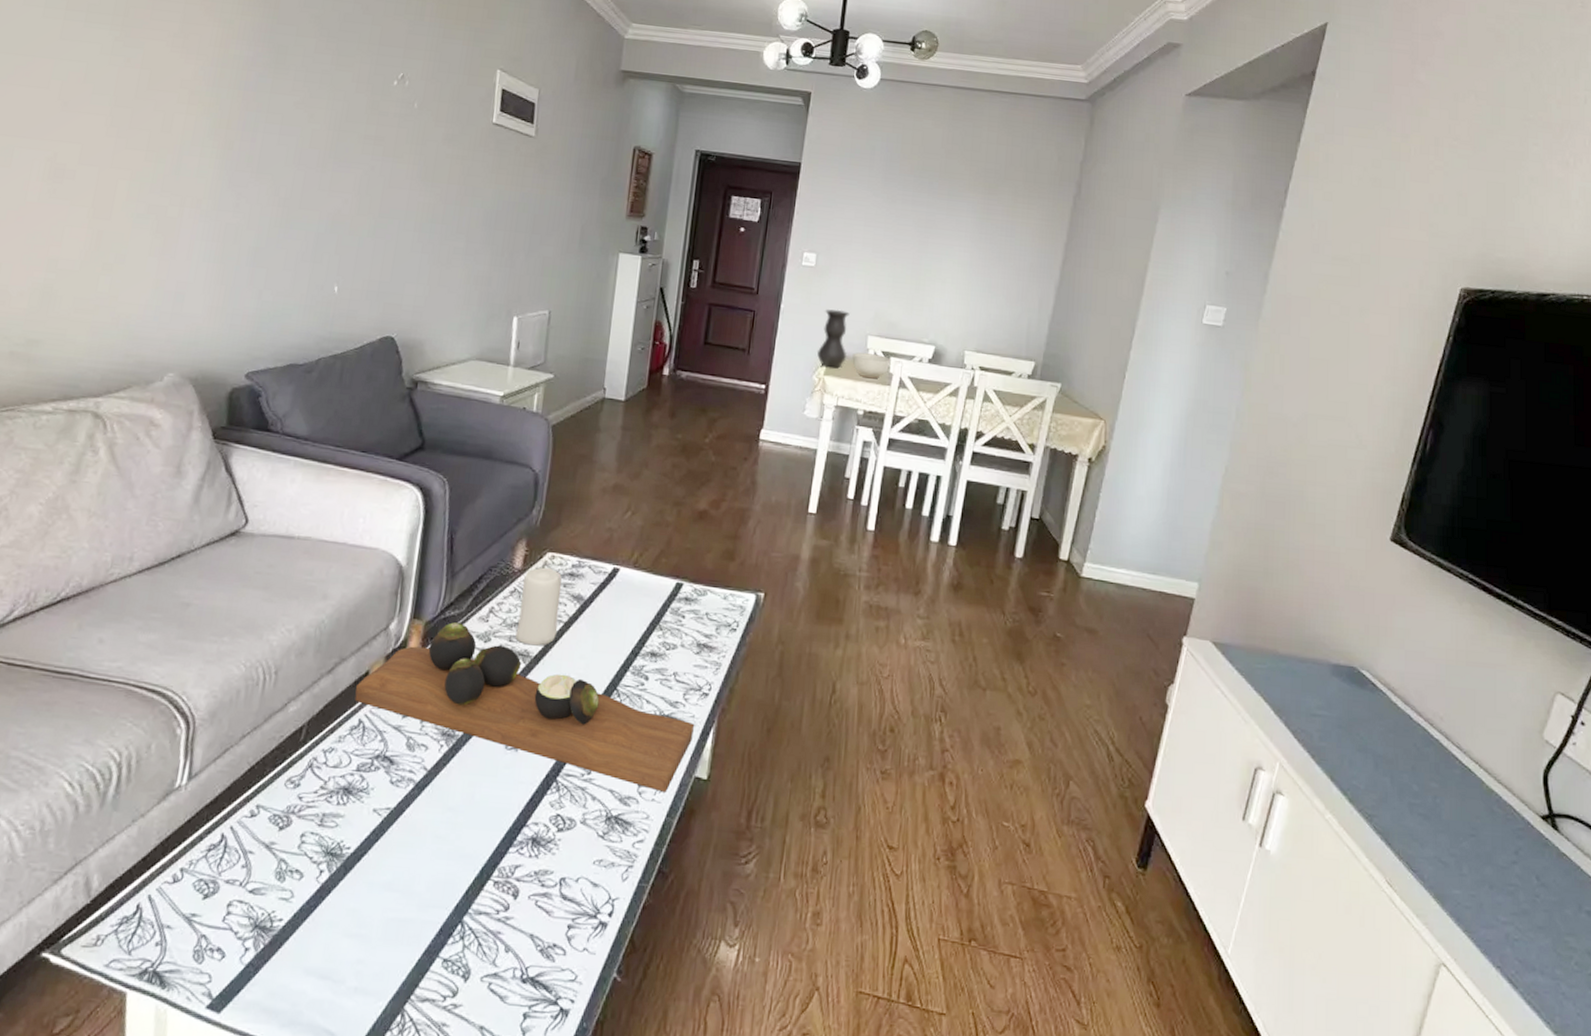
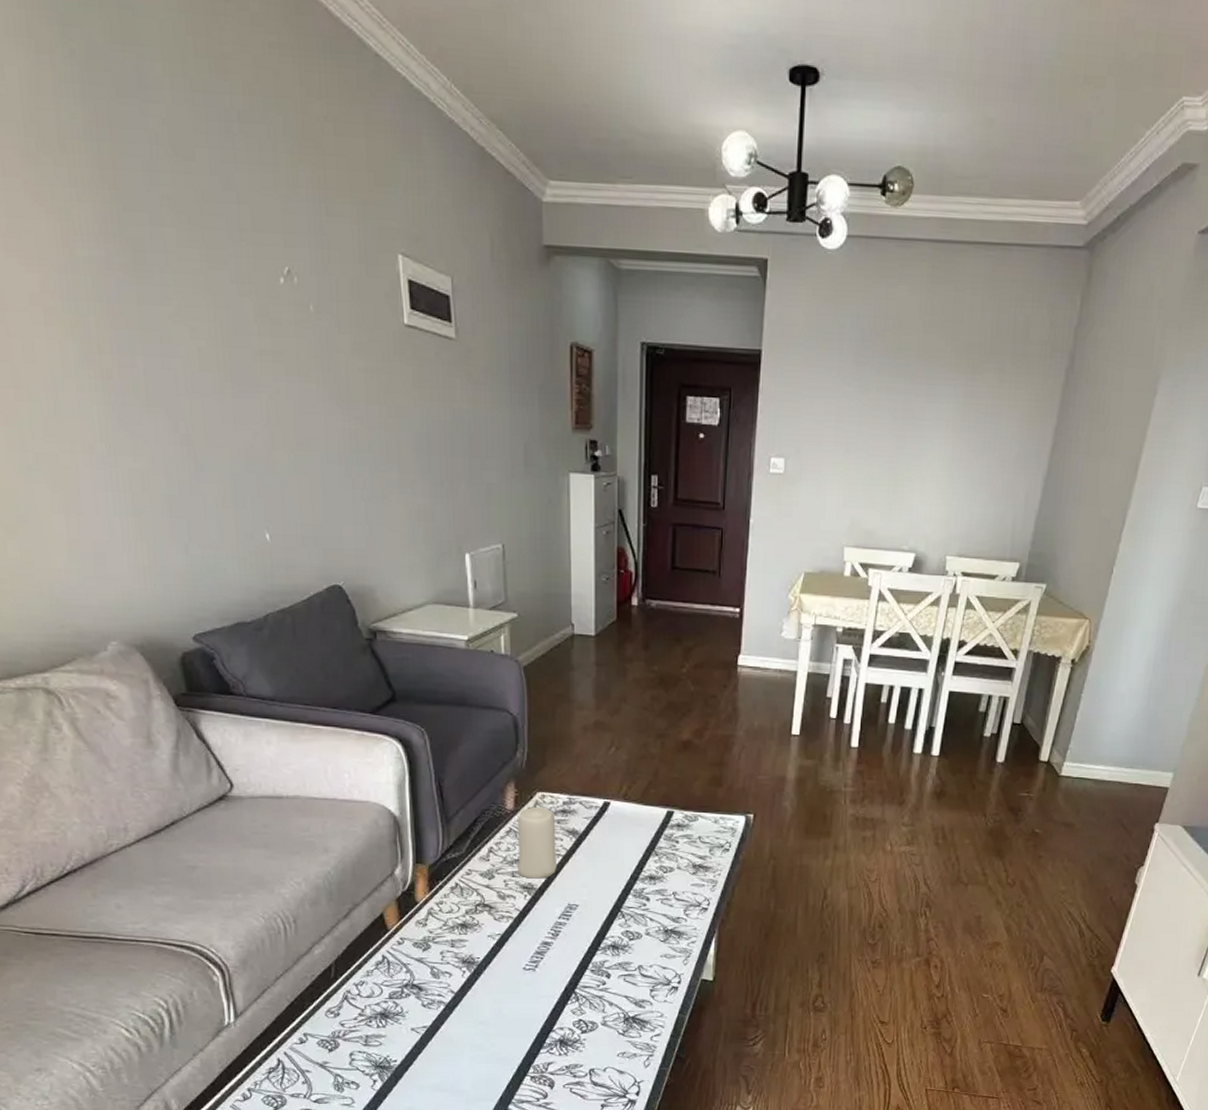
decorative tray: present [354,622,694,792] -> none [374,864,696,994]
vase: present [816,309,850,370] -> none [791,520,824,587]
bowl: present [852,352,891,379] -> none [829,566,869,594]

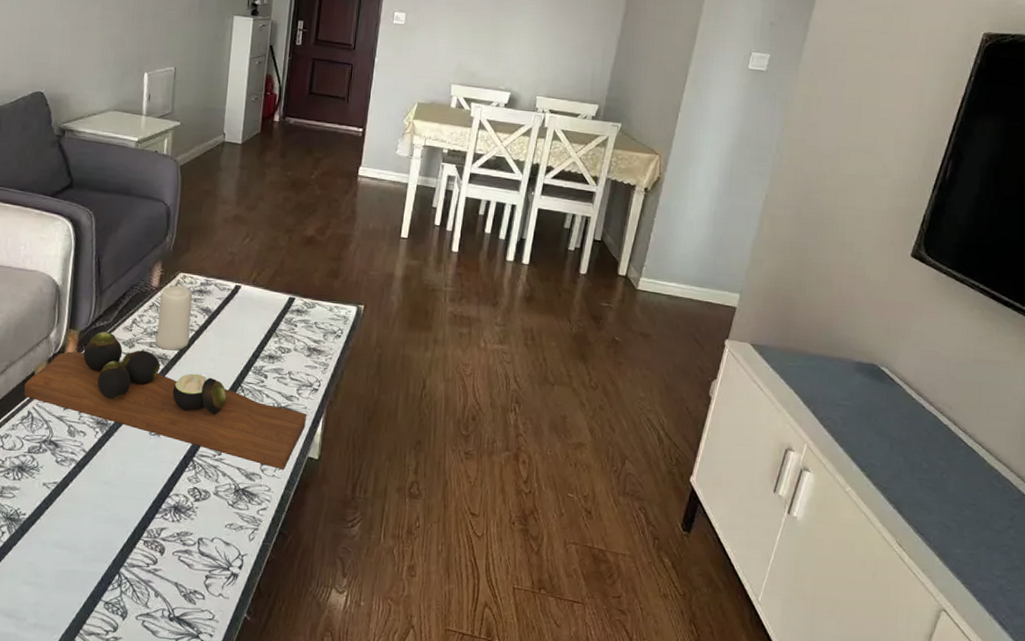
decorative tray: none [374,864,696,994] -> present [24,331,306,470]

